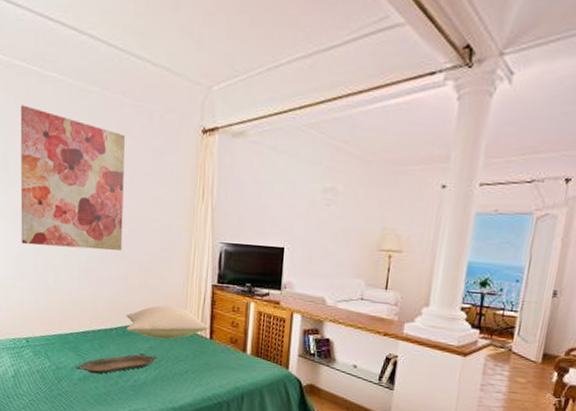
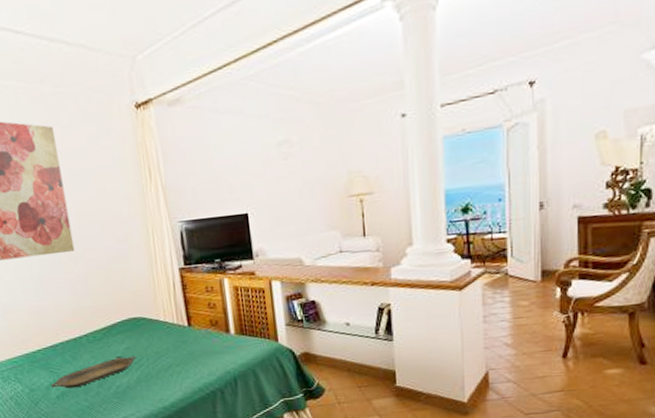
pillow: present [126,305,209,339] -> none [93,299,185,338]

